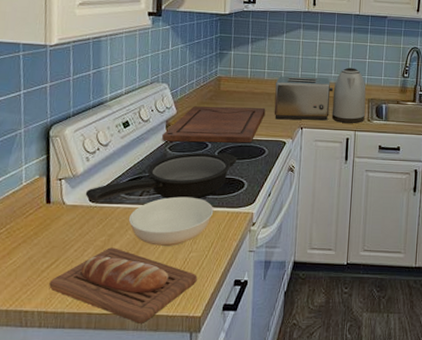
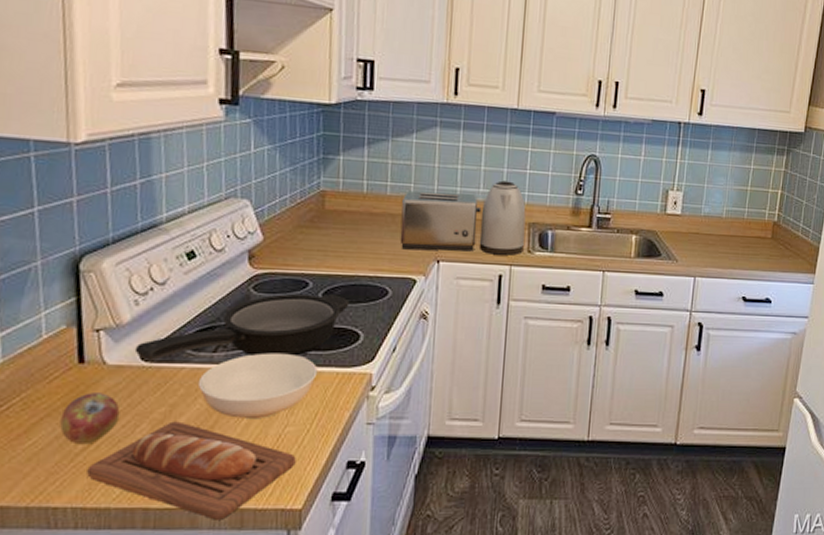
fruit: none [32,225,74,264] -> present [60,393,120,445]
cutting board: present [162,106,266,143] -> none [243,231,389,282]

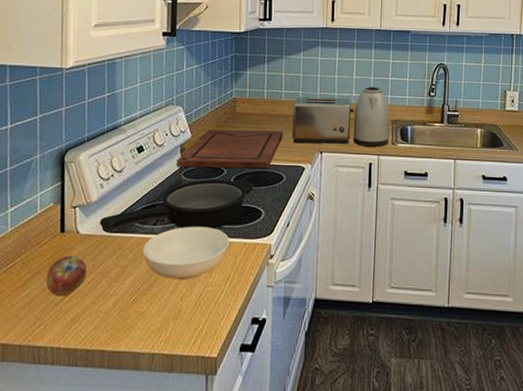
bread loaf: present [87,421,296,520] -> none [62,280,213,363]
cutting board: none [243,231,389,282] -> present [176,129,283,169]

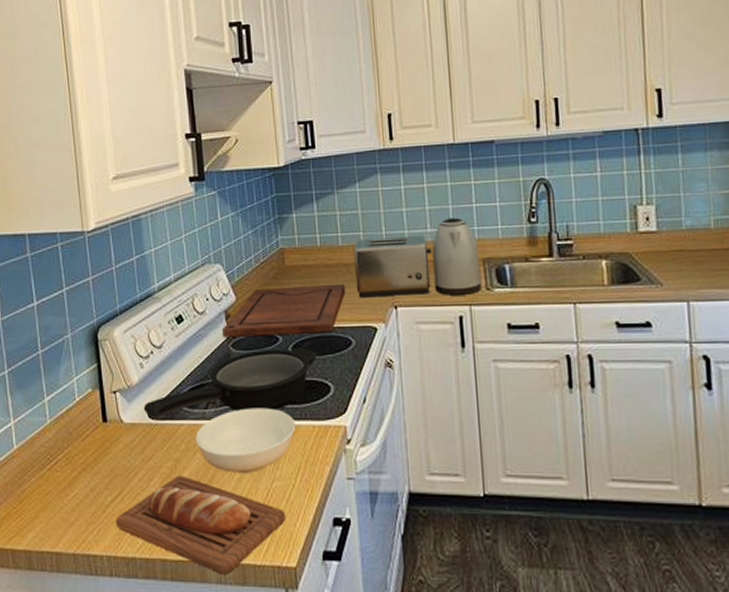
fruit: present [45,255,87,297] -> none [93,449,137,497]
bread loaf: none [62,280,213,363] -> present [116,475,286,575]

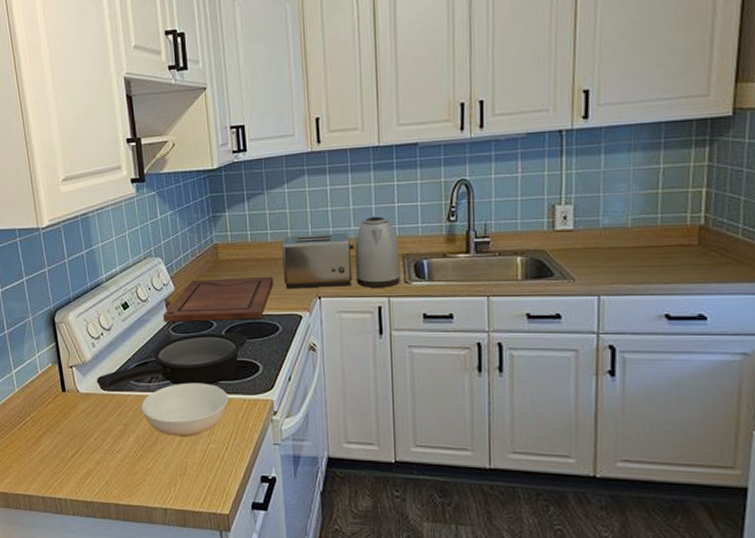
bread loaf: present [116,475,286,575] -> none [76,437,220,518]

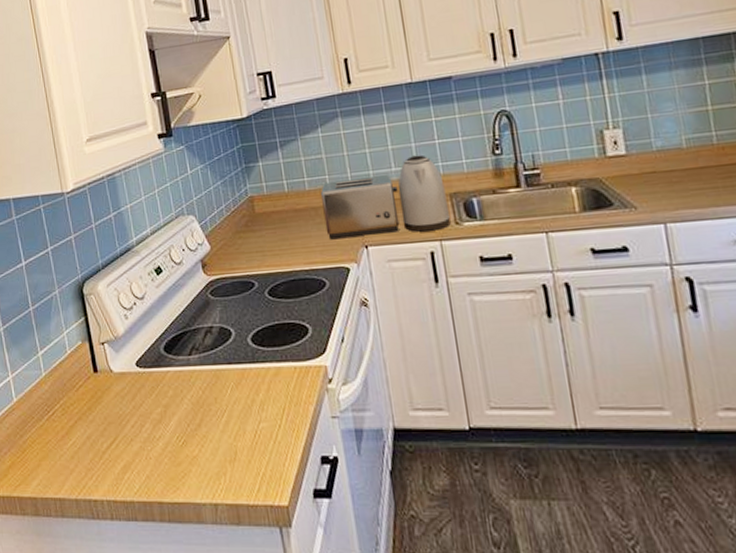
frying pan: present [96,332,248,390] -> none [130,291,293,368]
bowl: present [141,382,229,438] -> none [181,351,278,417]
cutting board: present [163,276,274,322] -> none [200,226,316,286]

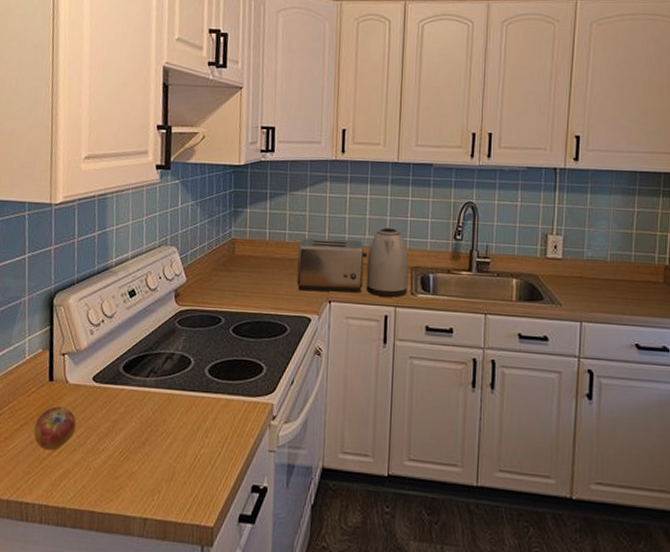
fruit: none [88,397,129,444] -> present [34,406,77,451]

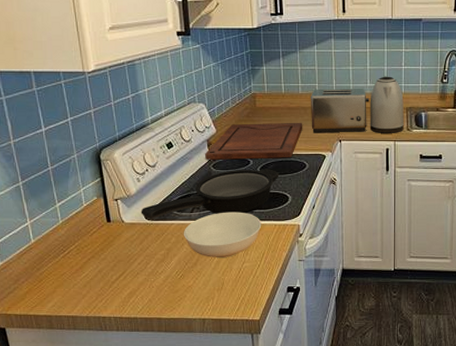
fruit: present [34,406,77,451] -> none [100,242,136,276]
frying pan: none [89,328,255,384] -> present [141,169,279,220]
bowl: none [134,379,228,440] -> present [183,212,262,258]
cutting board: none [170,273,287,319] -> present [205,122,303,160]

